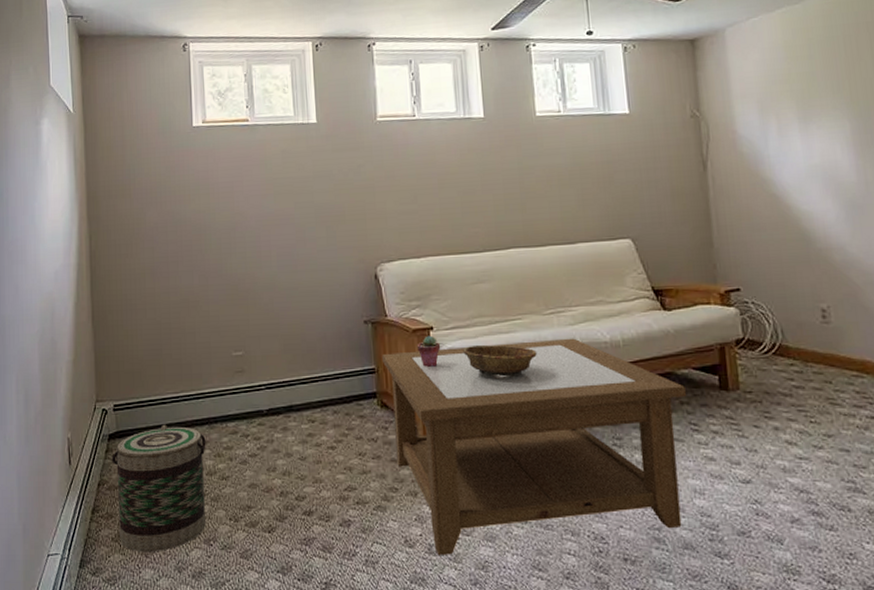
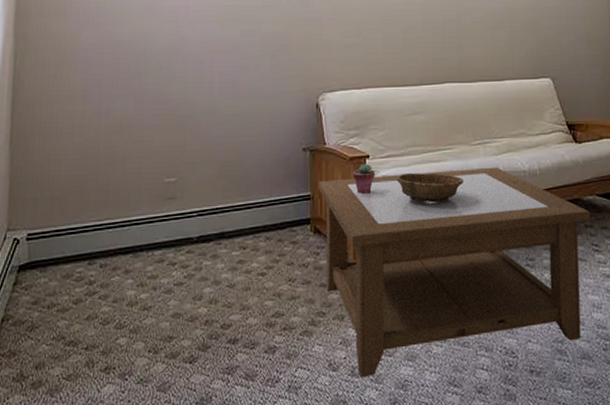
basket: present [111,424,206,552] -> none [20,253,129,392]

